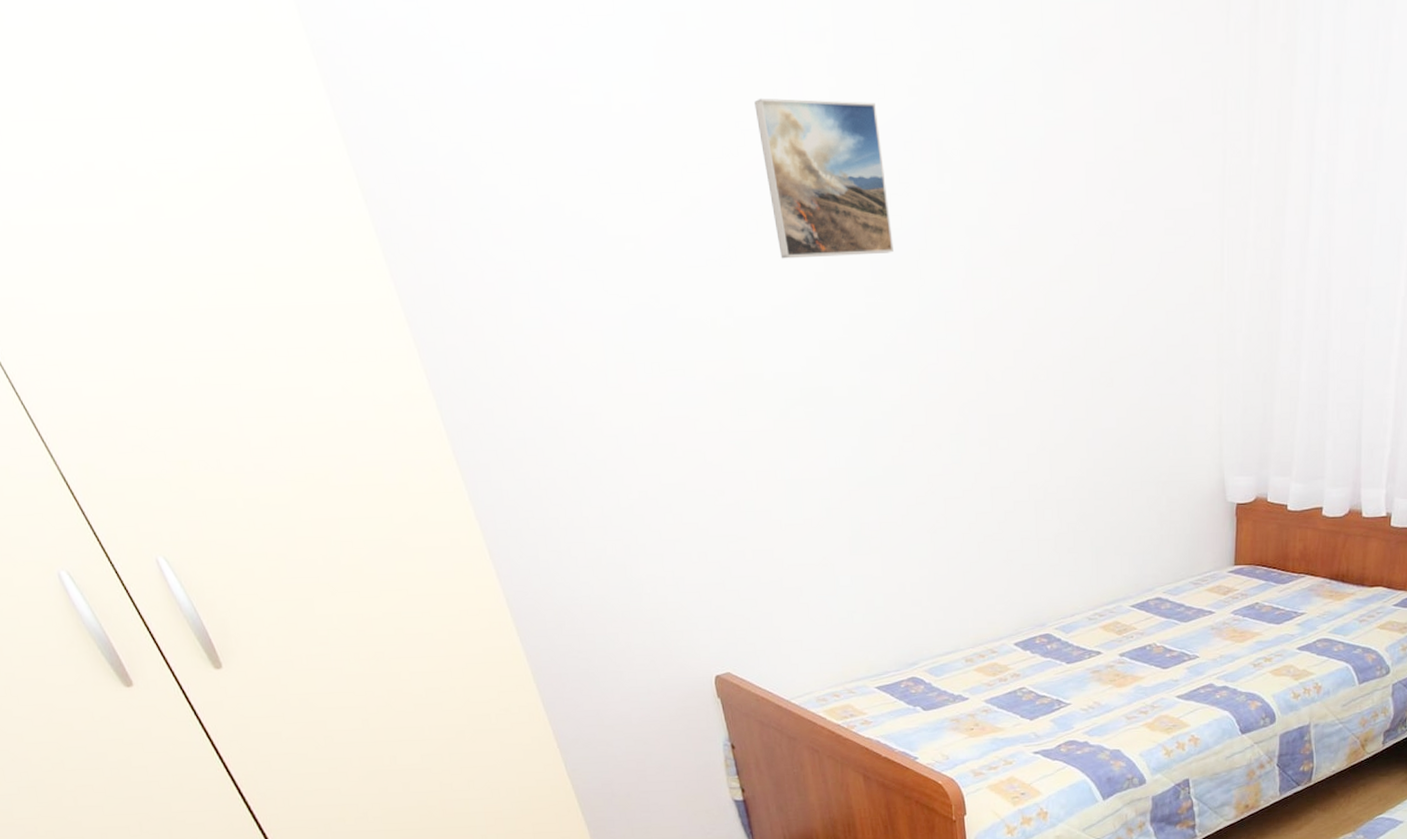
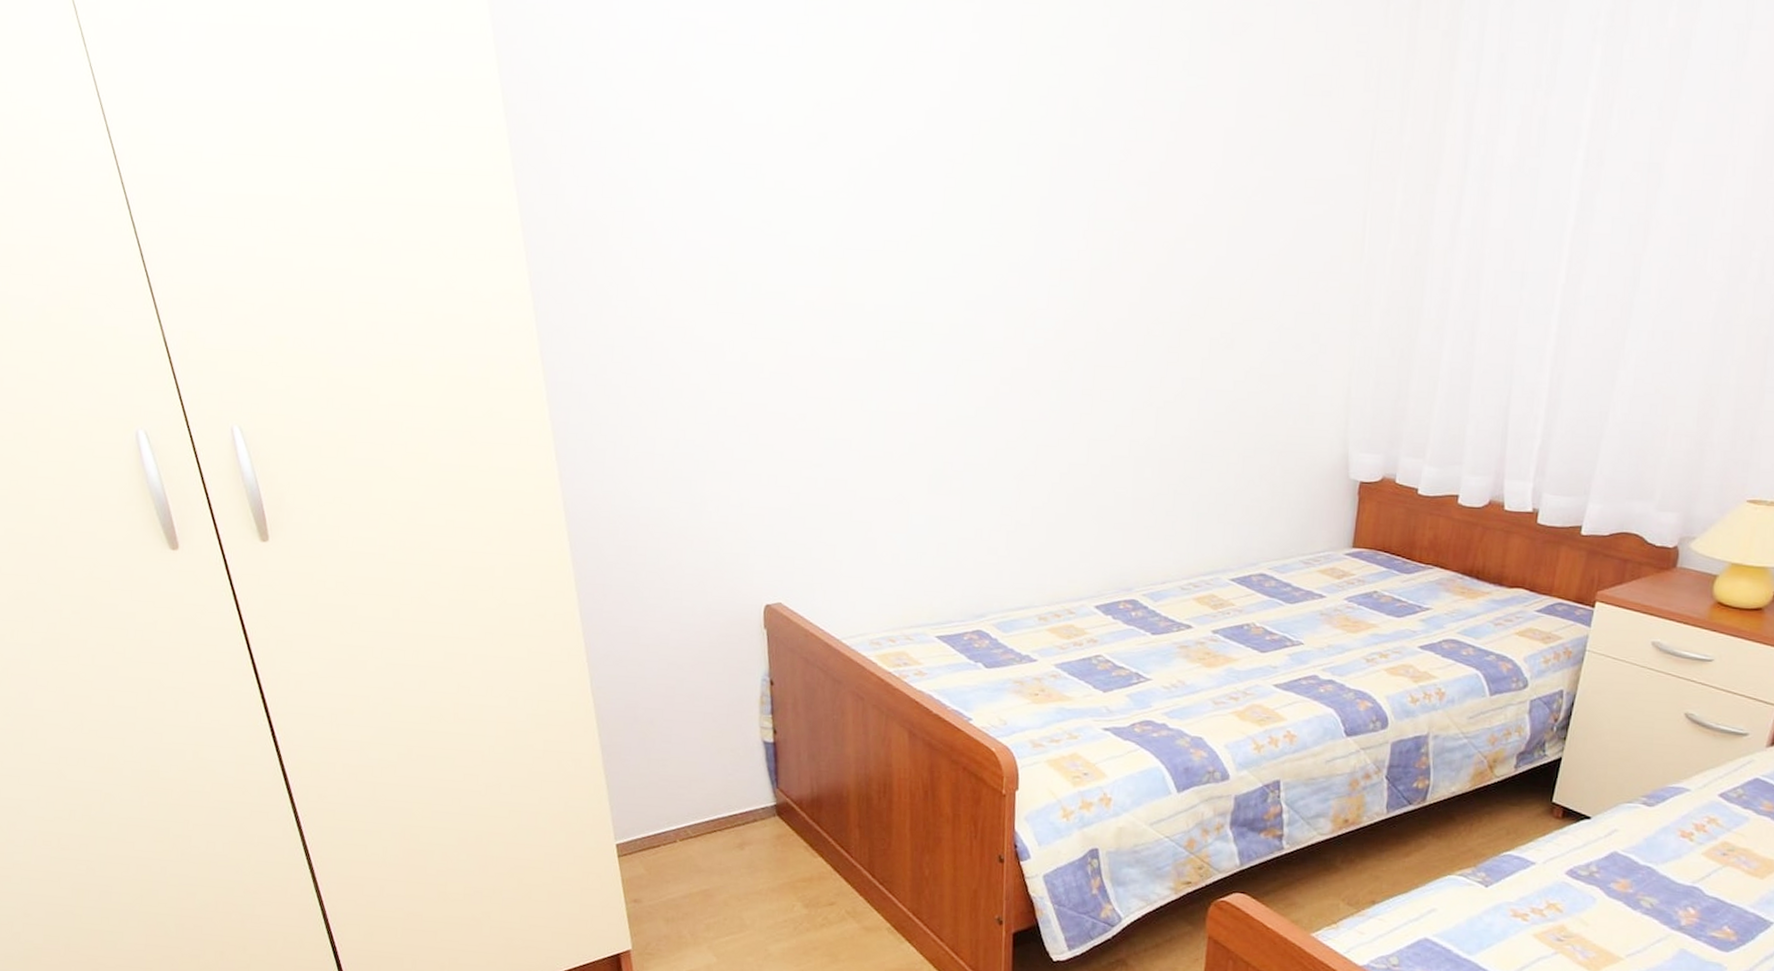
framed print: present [754,98,893,259] -> none [895,47,1017,199]

